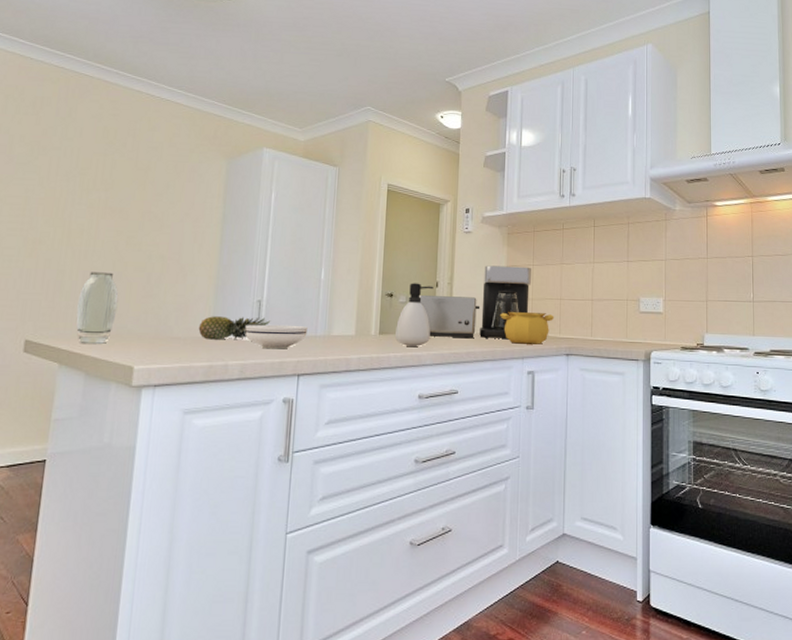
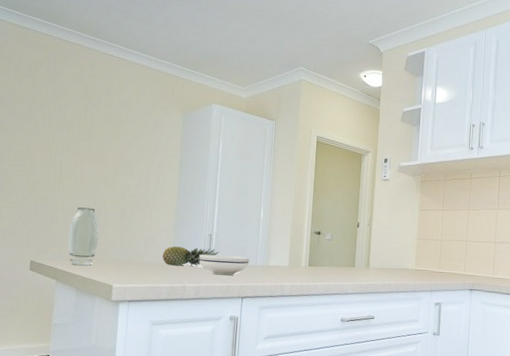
soap dispenser: present [395,283,434,346] -> none [322,223,355,278]
toaster: present [419,294,481,339] -> none [343,233,395,273]
coffee maker: present [479,265,532,338] -> none [394,209,442,274]
cooking pot: present [500,312,555,344] -> none [412,251,461,280]

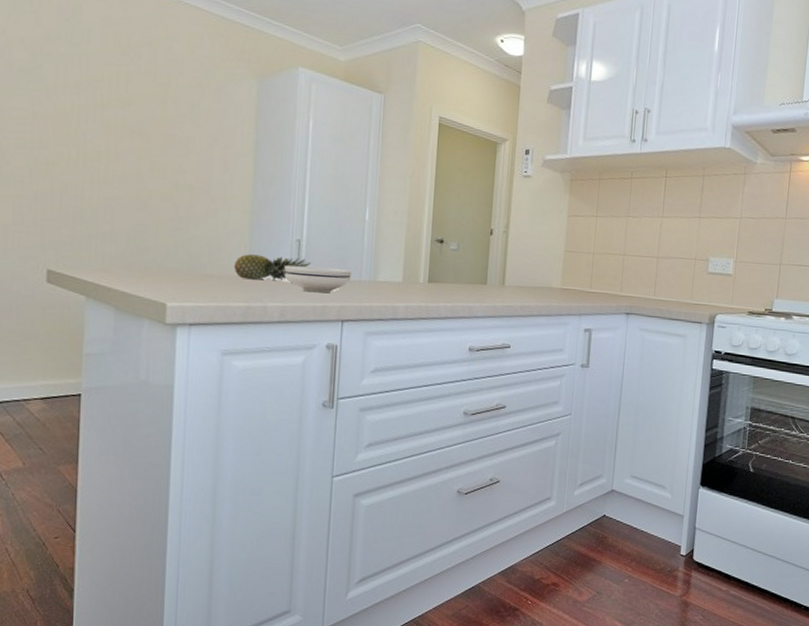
vase: present [68,207,100,266] -> none [100,199,145,278]

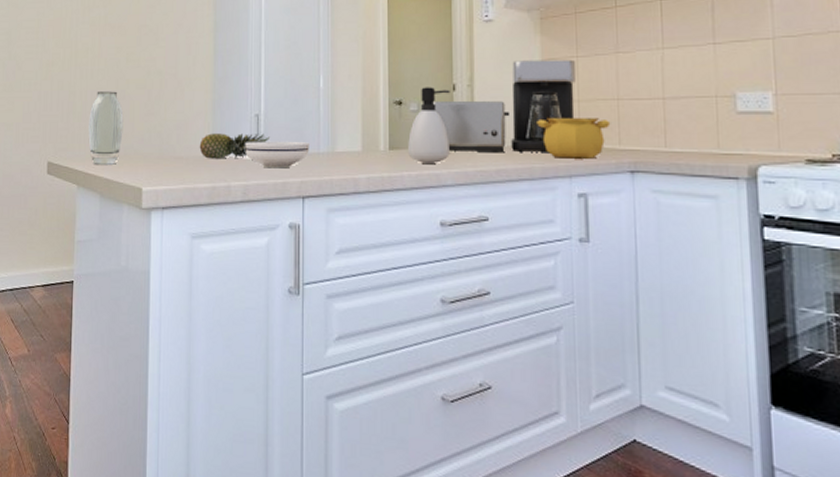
vase: none [100,199,145,278] -> present [88,91,124,165]
soap dispenser: none [445,229,488,297] -> present [408,87,450,163]
toaster: none [472,242,538,292] -> present [433,100,511,153]
coffee maker: none [535,214,596,294] -> present [511,59,577,152]
cooking pot: none [558,266,616,302] -> present [537,118,611,159]

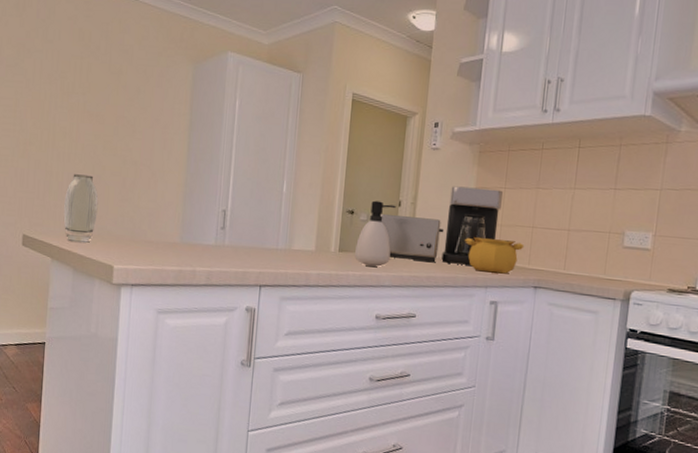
fruit: present [199,133,269,159] -> none [169,223,234,247]
bowl: present [245,141,309,169] -> none [211,233,270,260]

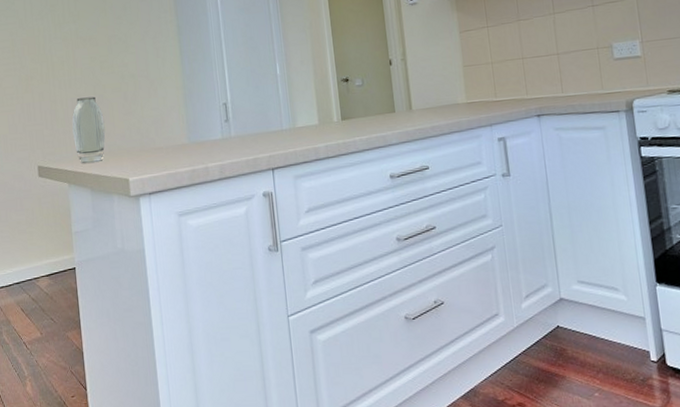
soap dispenser: present [355,200,396,267] -> none [356,63,392,129]
toaster: present [381,213,444,263] -> none [375,70,439,116]
coffee maker: present [441,186,504,265] -> none [436,29,490,110]
cooking pot: present [465,237,525,274] -> none [460,75,519,112]

